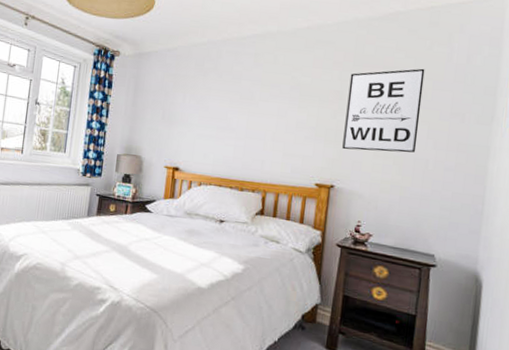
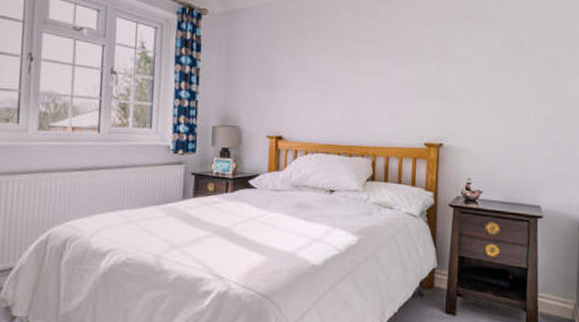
wall art: present [342,68,425,153] -> none [448,19,521,106]

